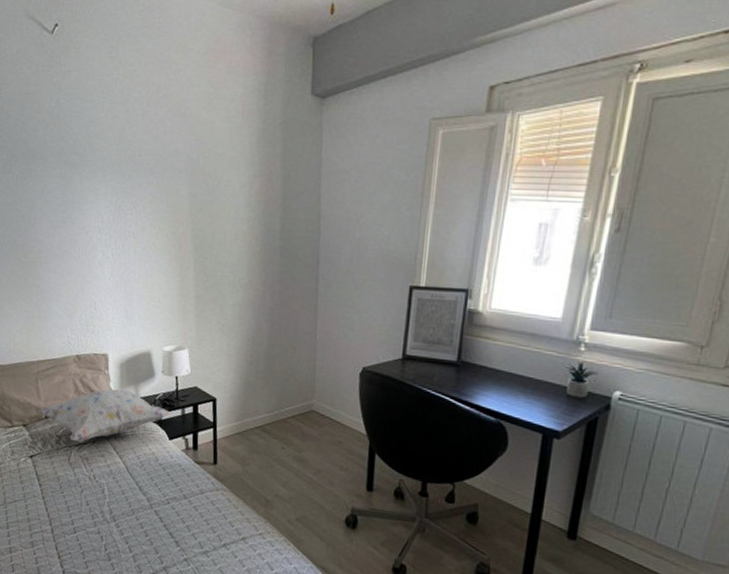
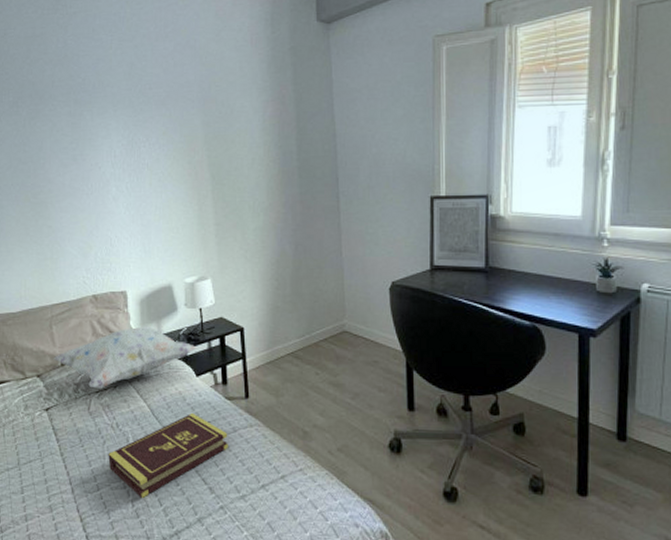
book: none [85,472,196,545] -> present [108,412,228,499]

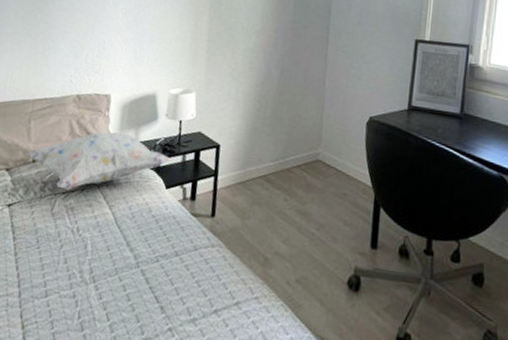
book: present [108,412,228,499] -> none [62,225,189,311]

